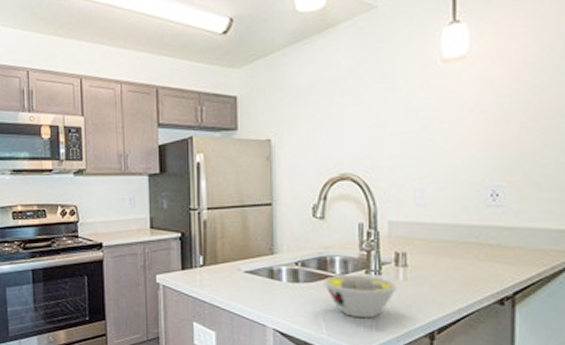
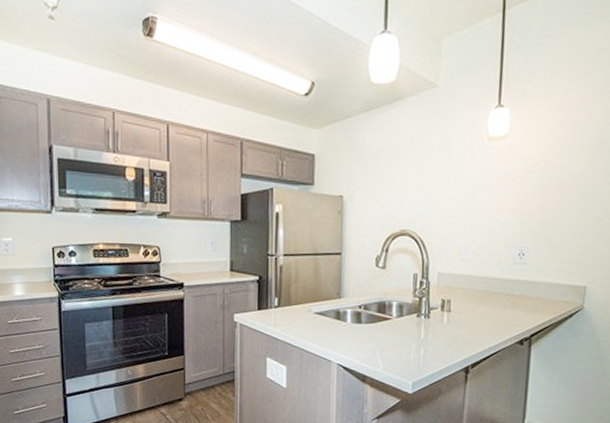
bowl: present [323,274,397,319] -> none [382,317,442,355]

